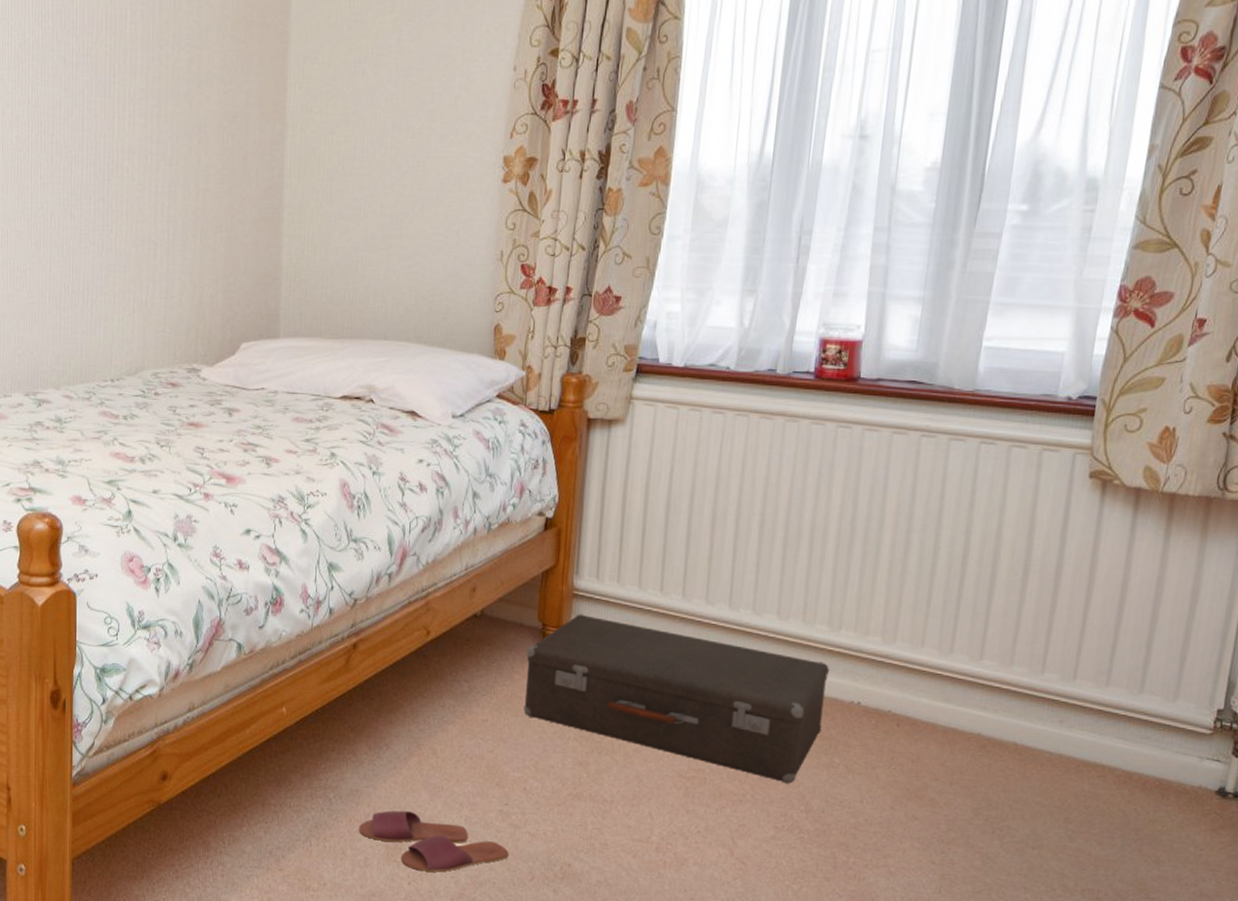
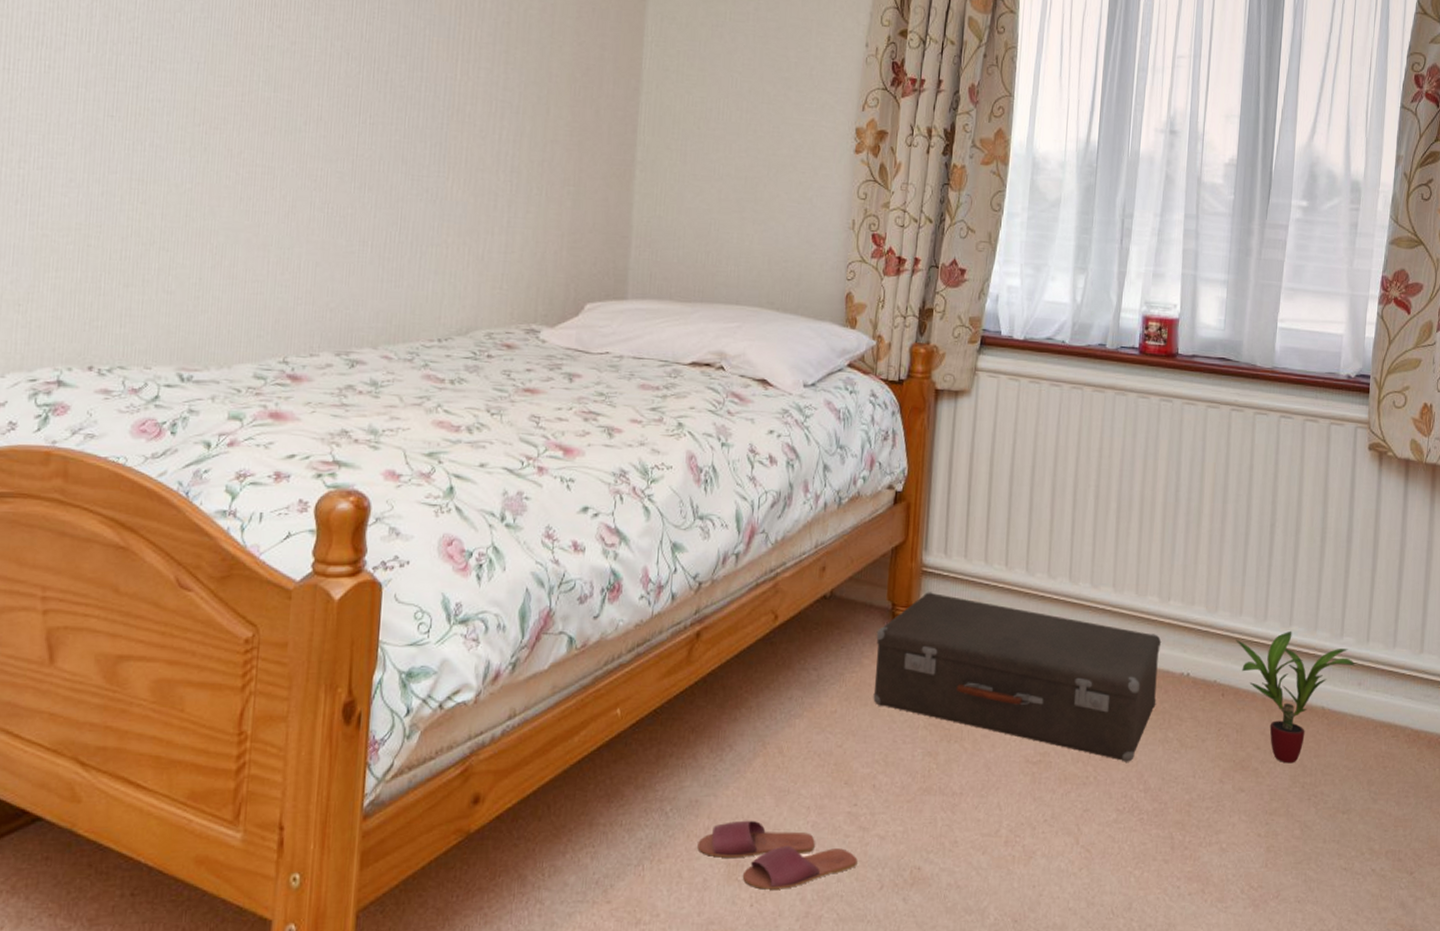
potted plant: none [915,664,1056,796] -> present [1236,630,1354,764]

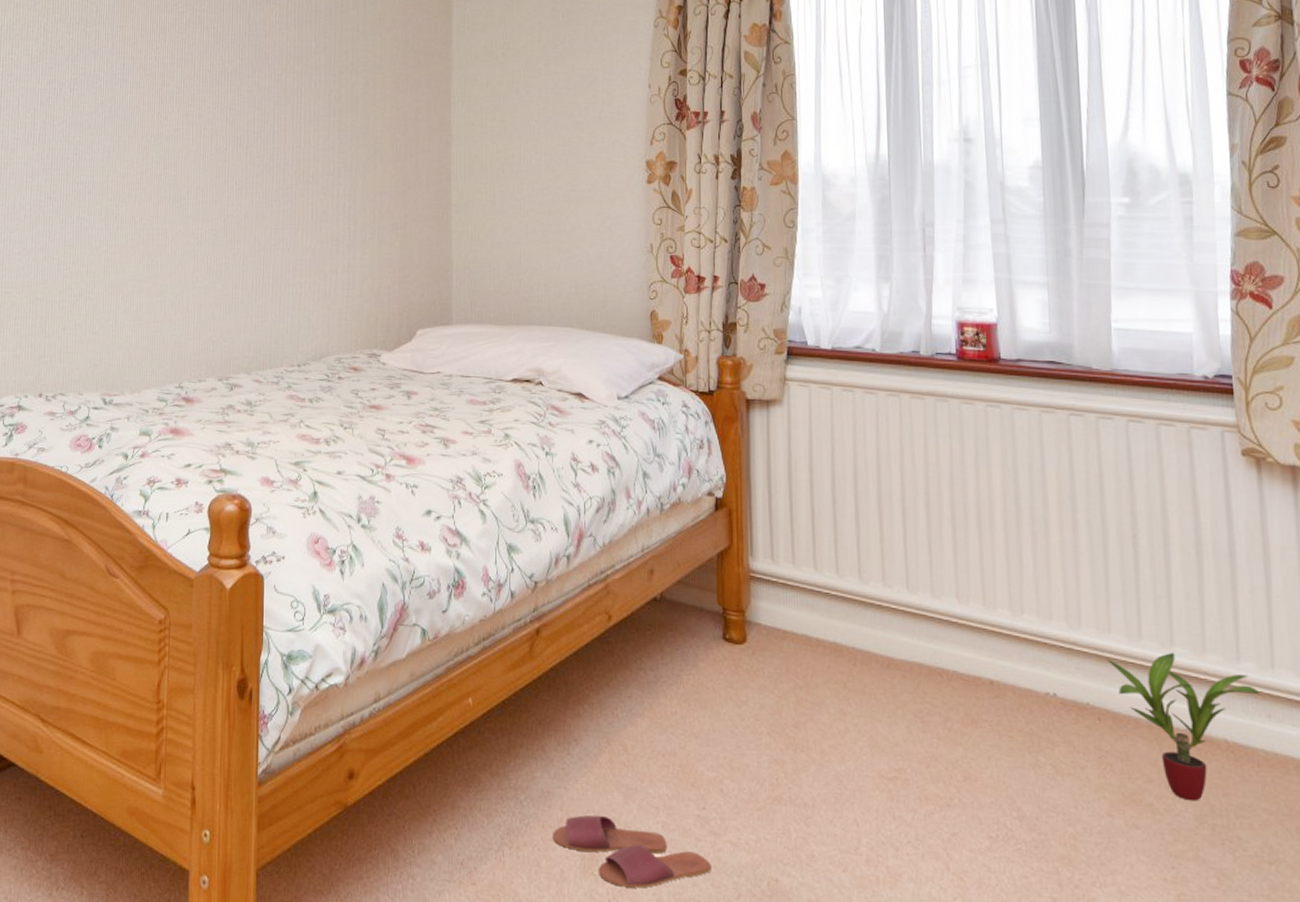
suitcase: present [873,592,1162,762] -> none [710,597,1021,786]

